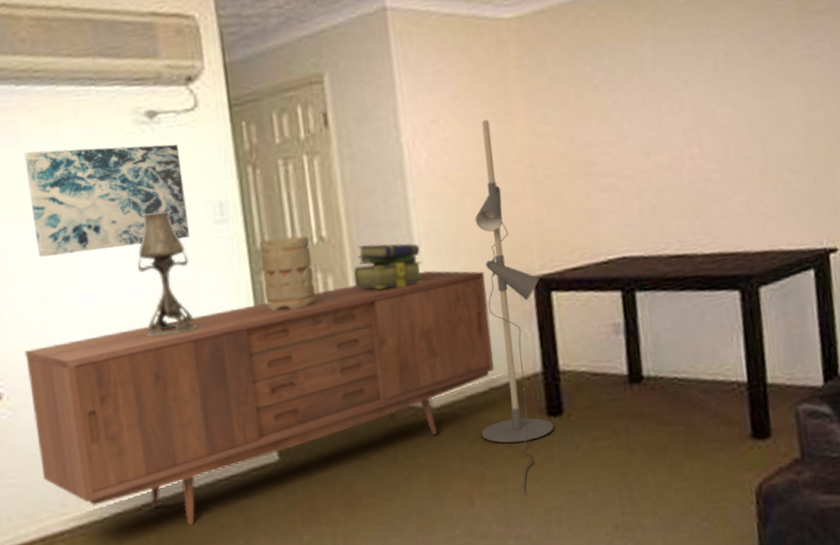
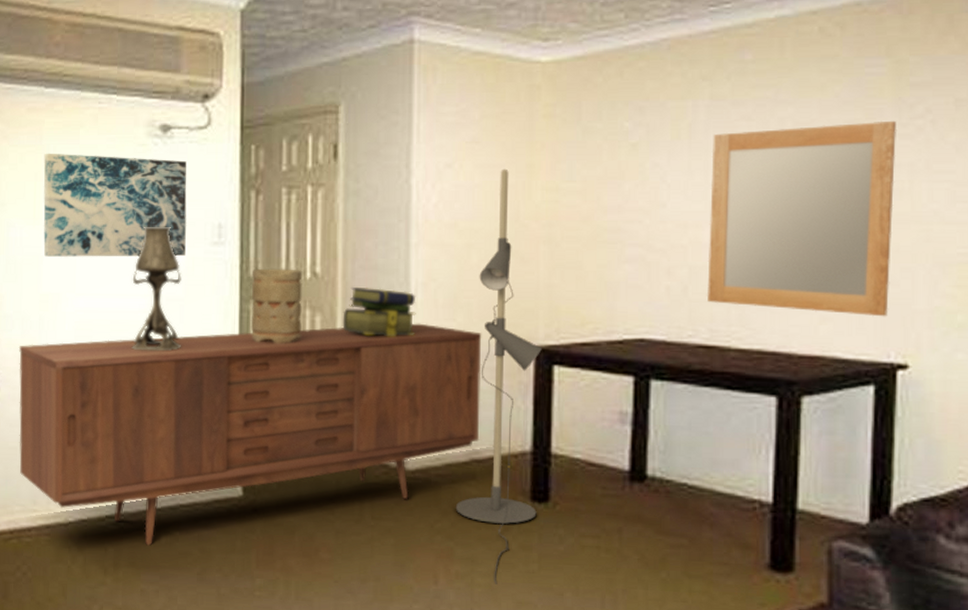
home mirror: none [660,44,817,218] -> present [706,120,897,317]

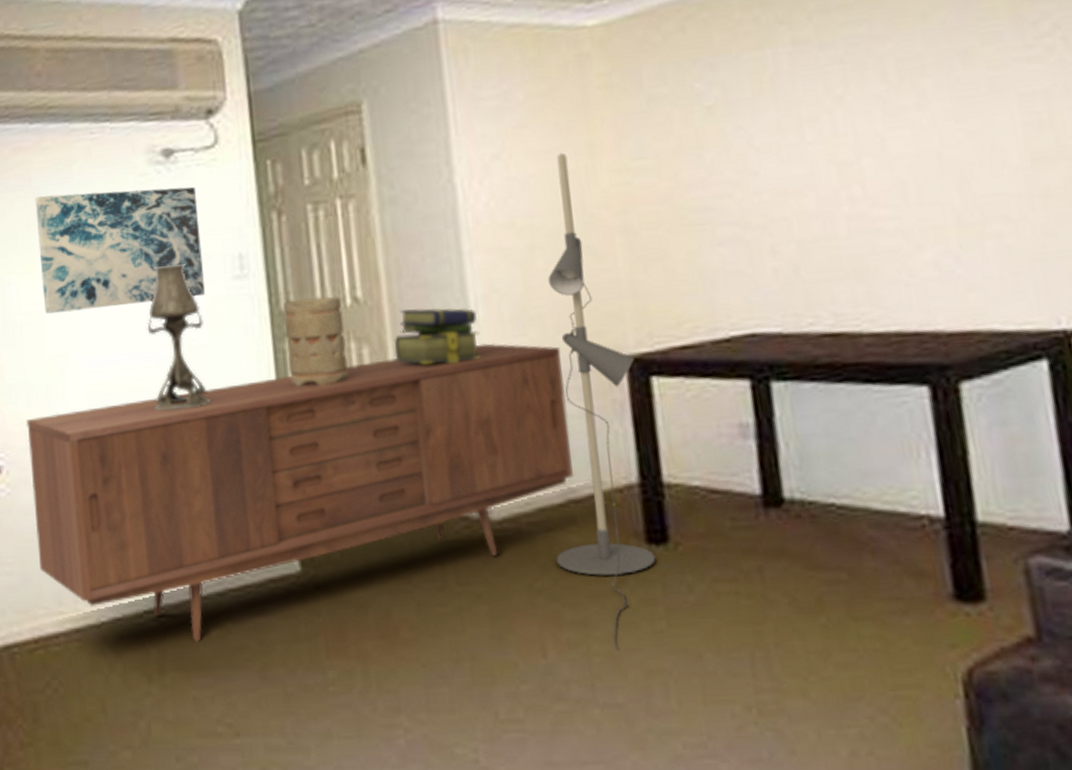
home mirror: present [706,120,897,317] -> none [801,42,1050,282]

